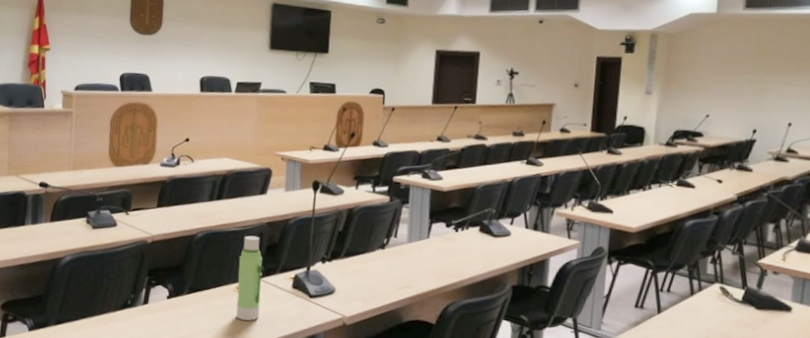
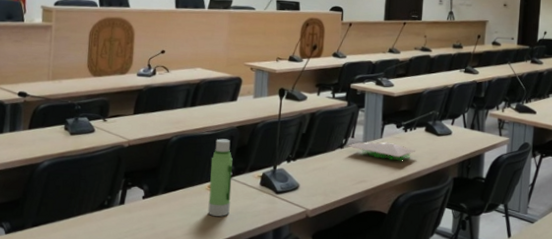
papers: none [389,242,468,265] -> present [347,142,415,161]

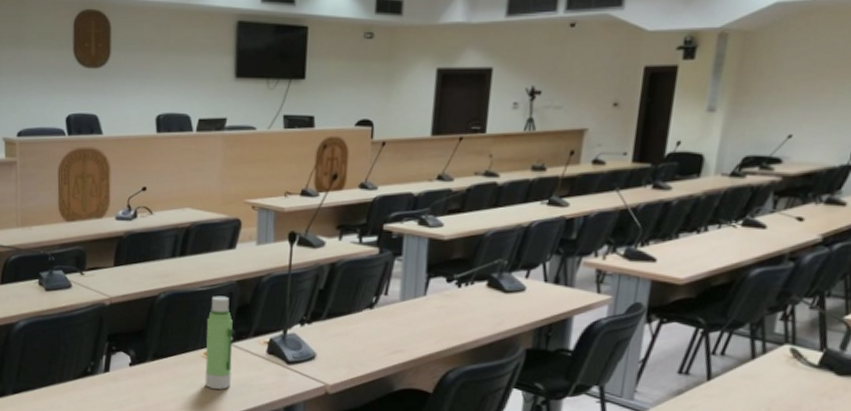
papers: present [347,142,415,161] -> none [379,300,472,326]

